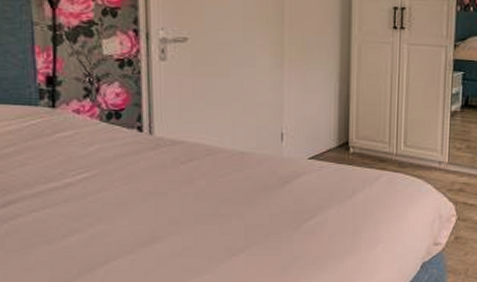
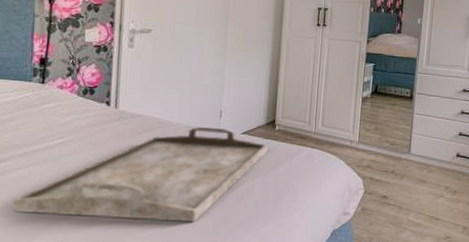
serving tray: none [29,152,341,264] -> present [12,126,267,222]

